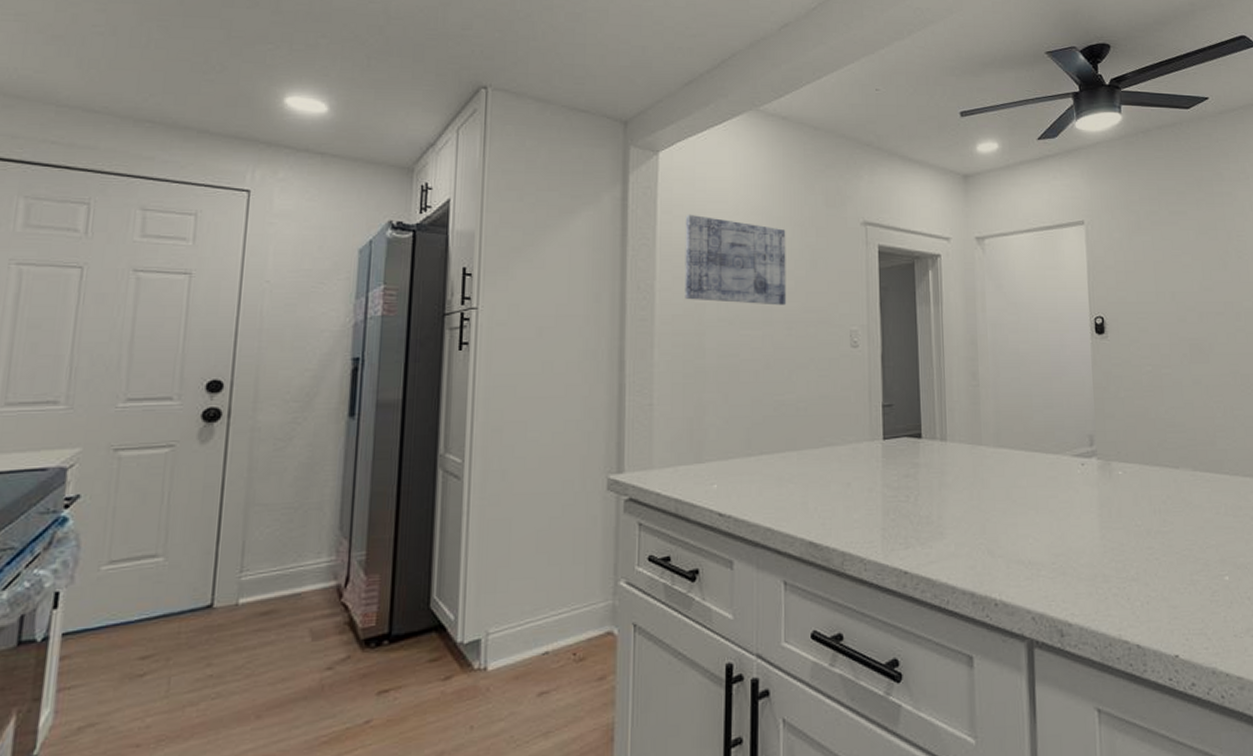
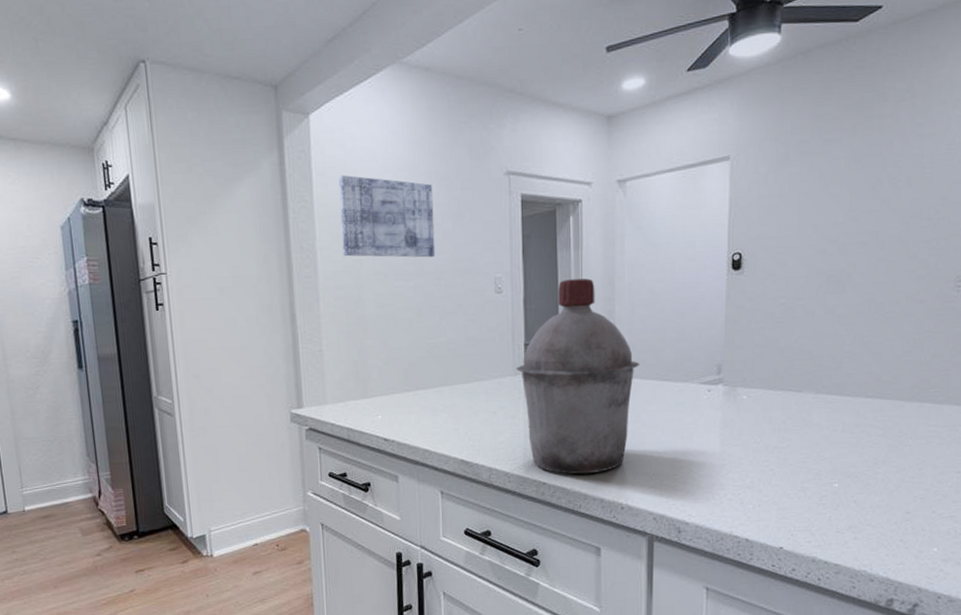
canister: none [873,336,1008,562] -> present [516,278,640,474]

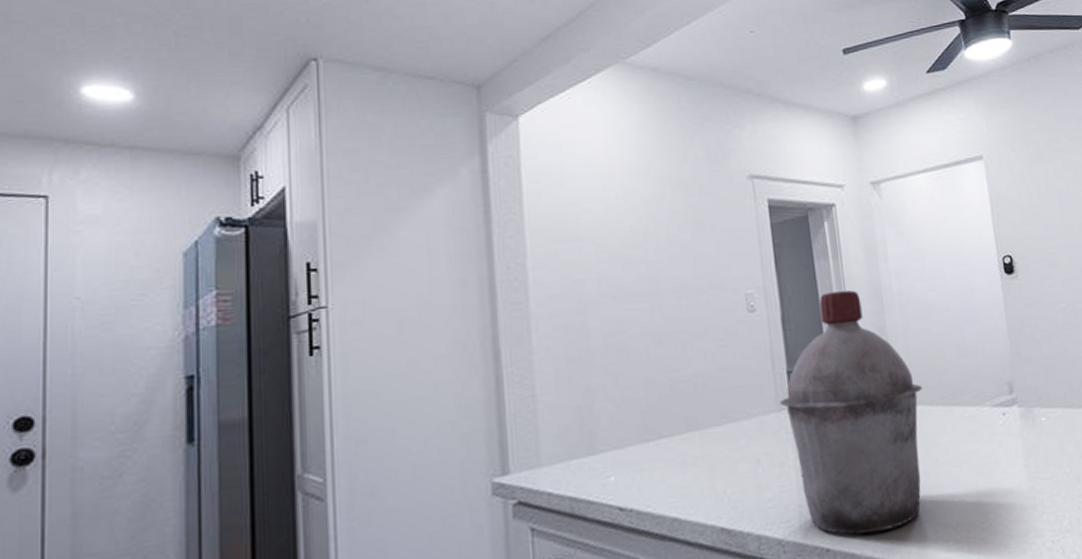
wall art: present [338,174,436,258] -> none [554,182,674,277]

